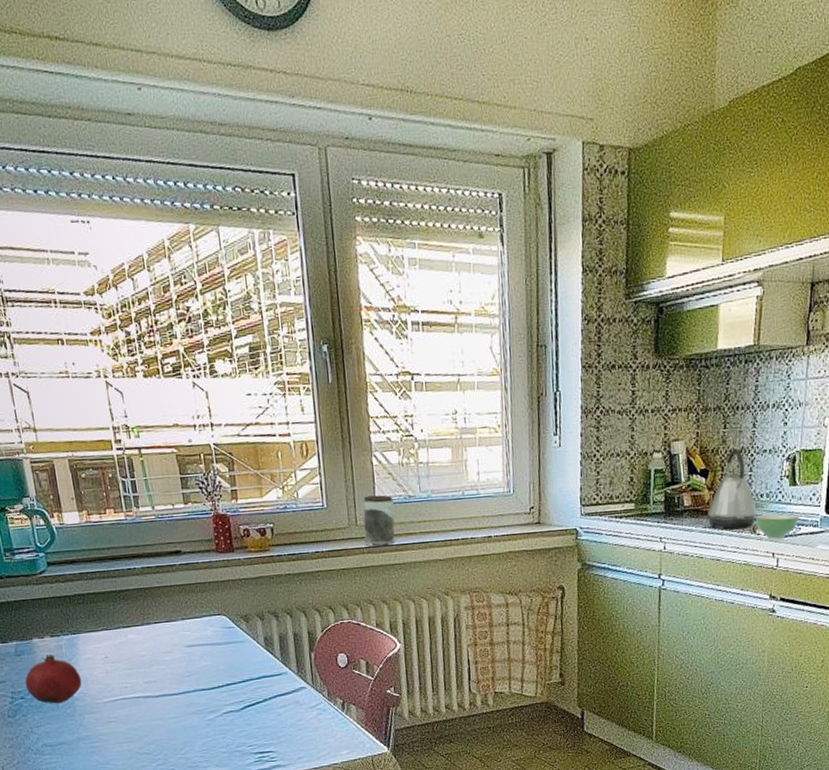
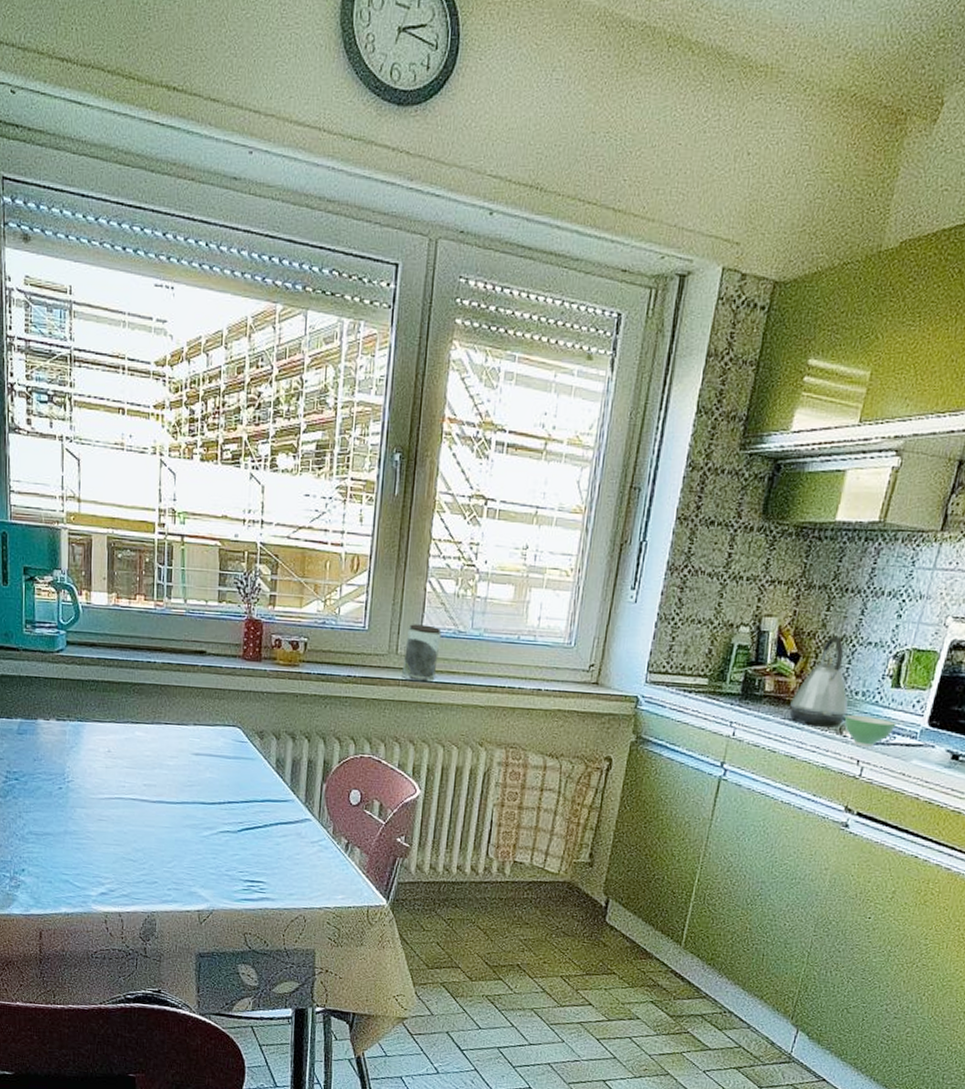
fruit: present [24,654,82,704] -> none [22,738,80,792]

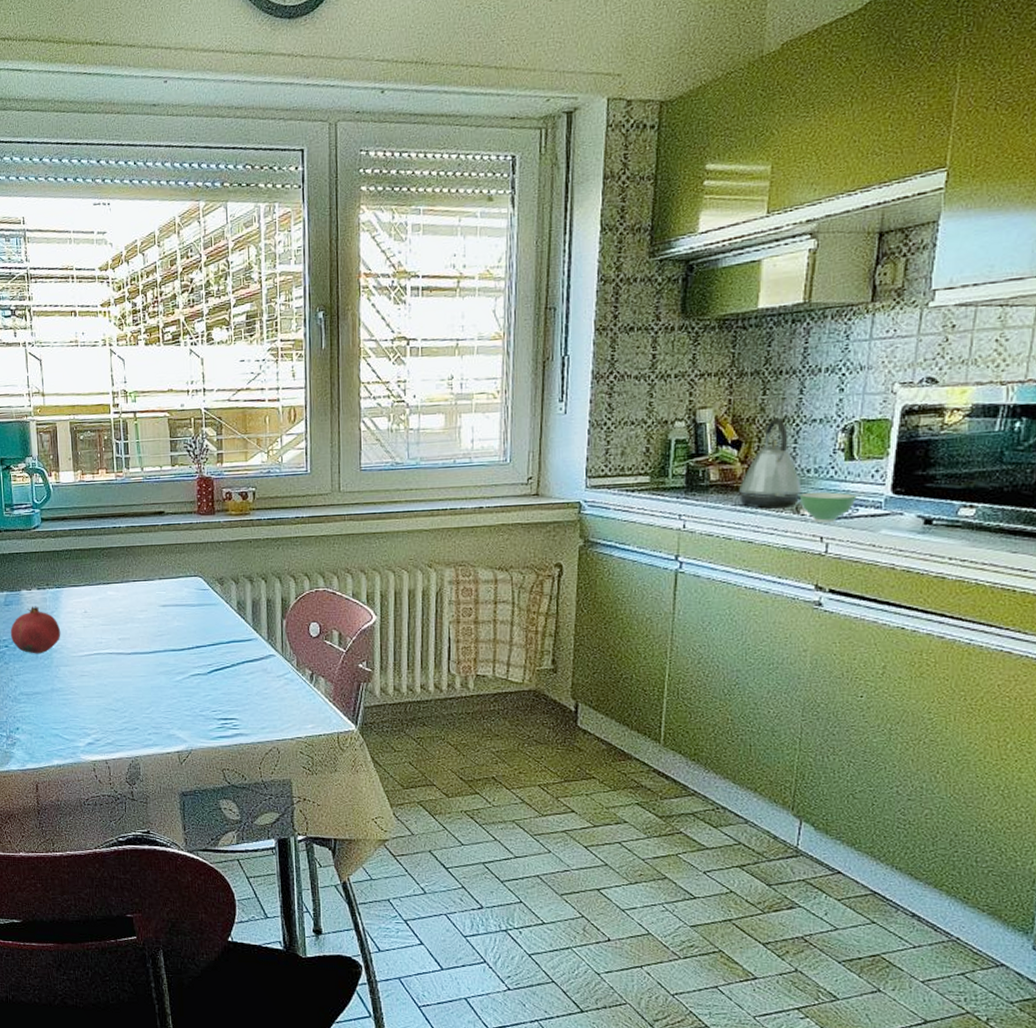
fruit: none [22,738,80,792] -> present [10,606,61,654]
jar: present [402,624,442,683] -> none [346,461,380,515]

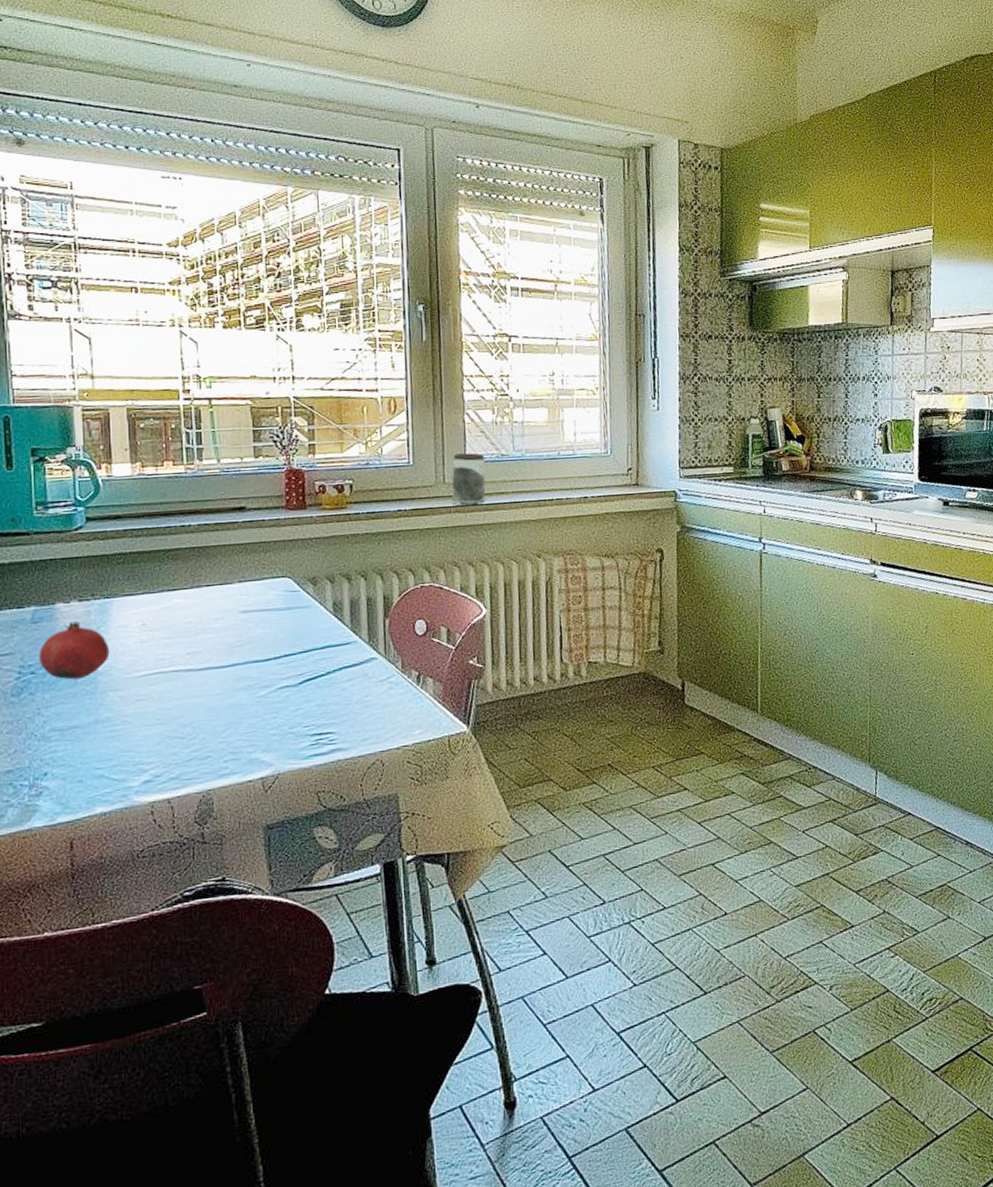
jar: none [346,461,380,515] -> present [451,453,486,506]
kettle: present [739,417,802,509] -> none [806,417,854,495]
bowl: present [799,491,857,524] -> none [852,479,894,507]

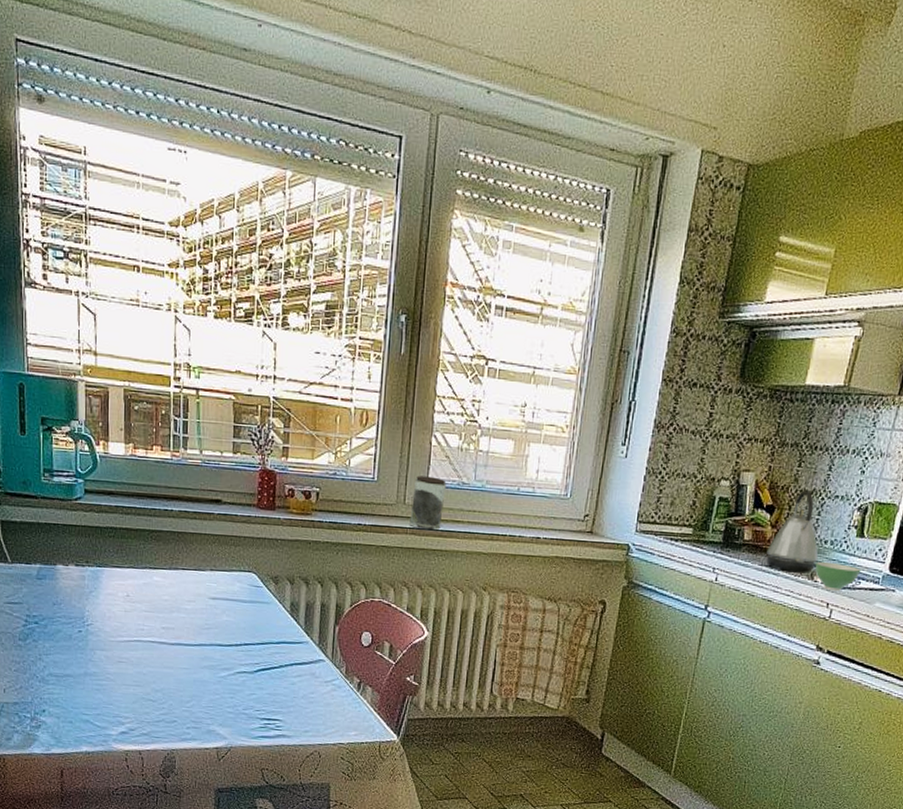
fruit: present [38,621,110,680] -> none [41,583,99,635]
kettle: none [806,417,854,495] -> present [766,489,819,574]
bowl: none [852,479,894,507] -> present [814,561,861,592]

